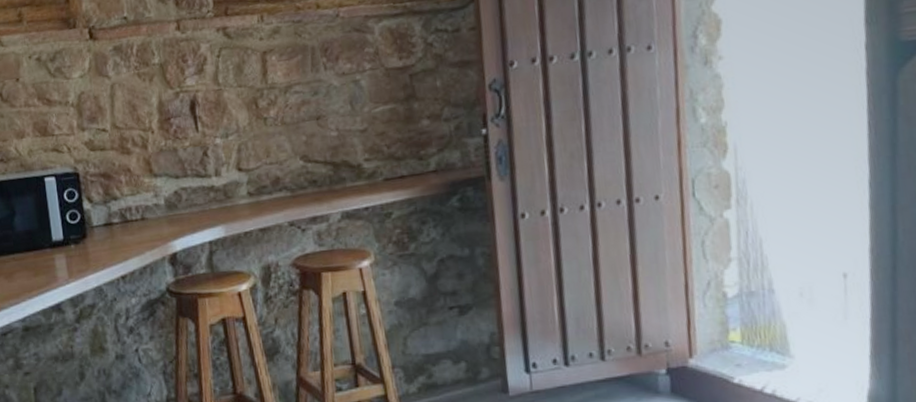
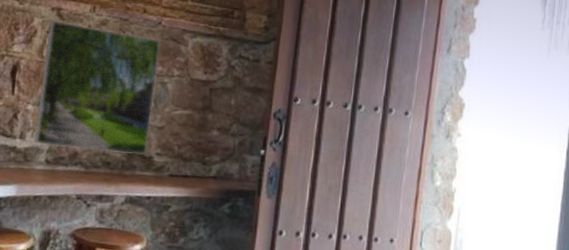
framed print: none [218,34,354,178] -> present [34,20,161,156]

